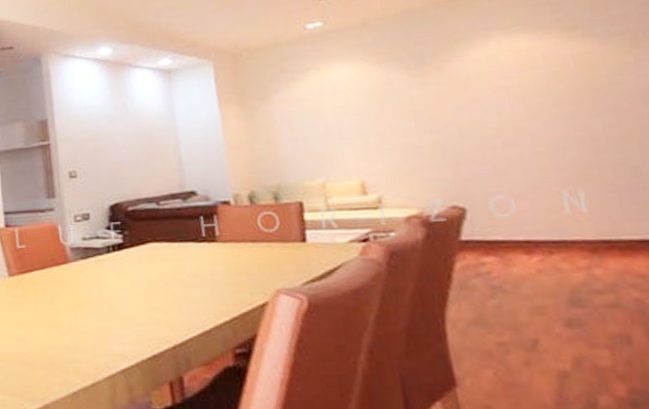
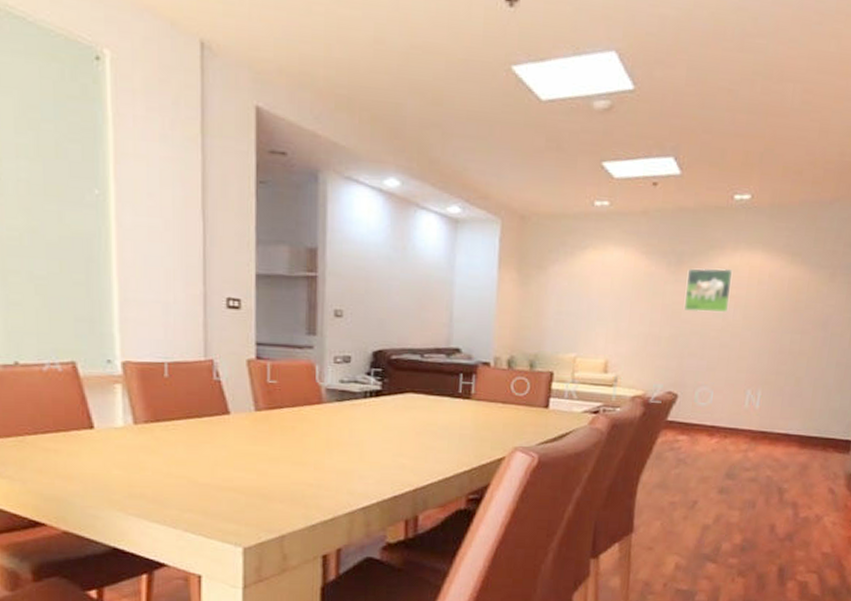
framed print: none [434,60,502,113] -> present [683,268,733,313]

